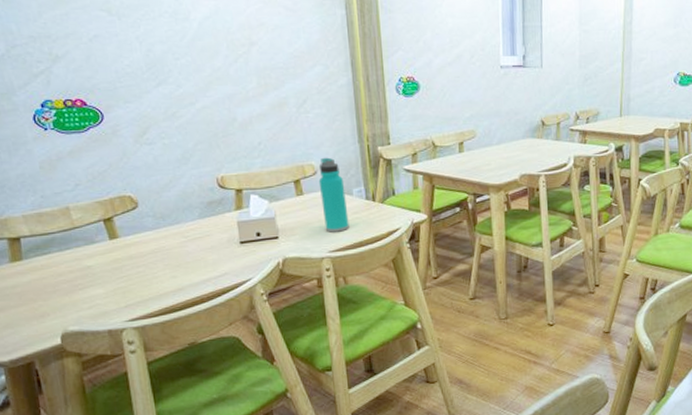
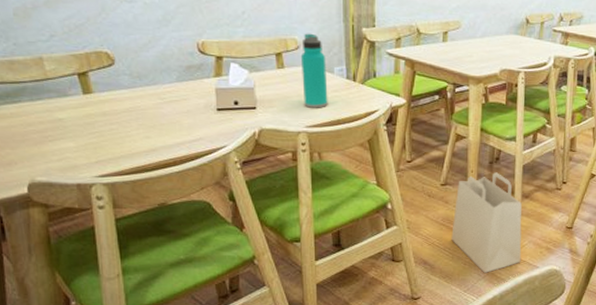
shopping bag: none [485,281,560,388] -> present [451,172,522,273]

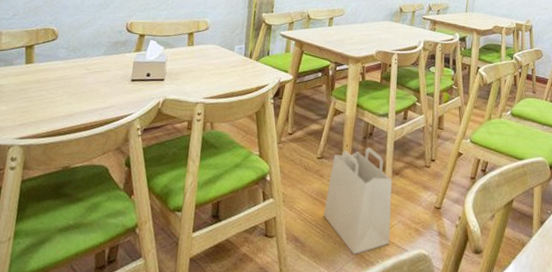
water bottle: present [300,33,328,108] -> none [205,16,229,82]

